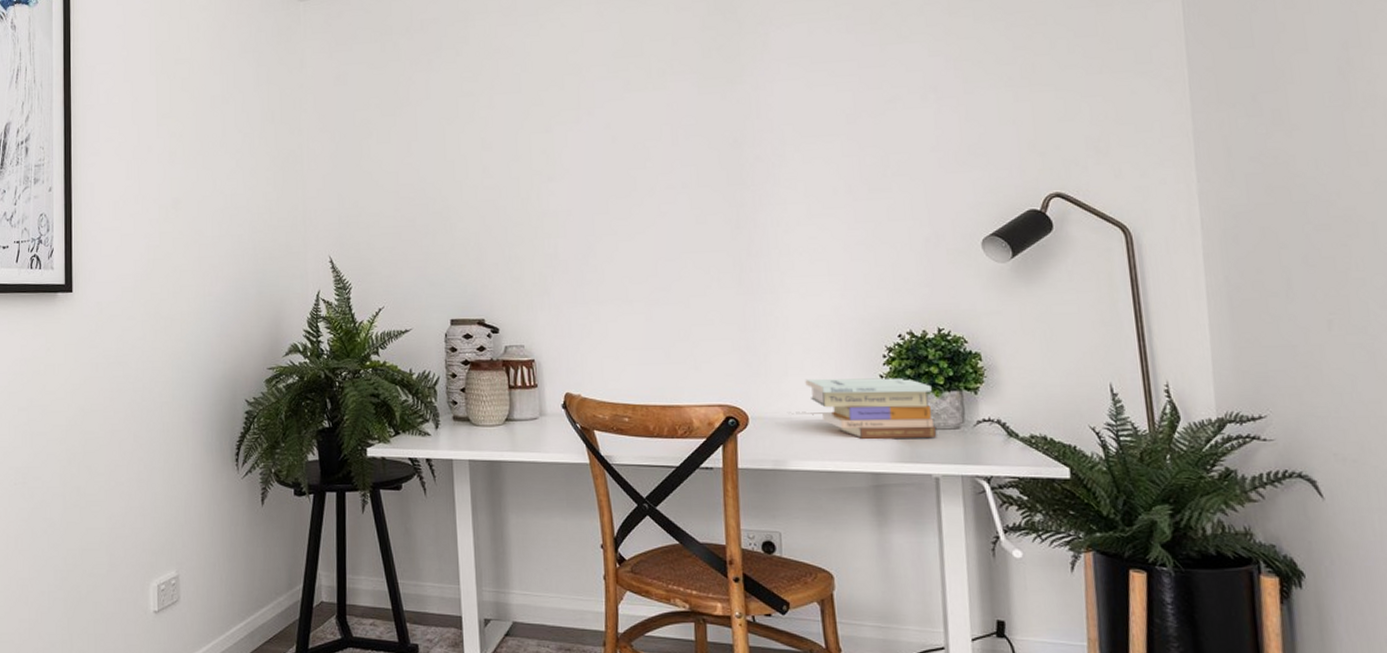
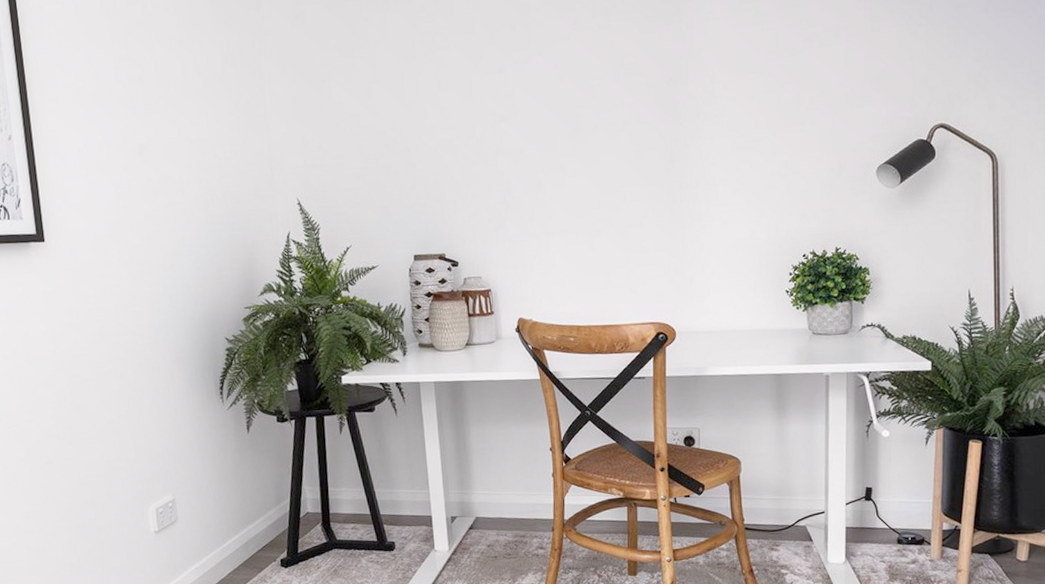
books: present [805,377,937,439] -> none [724,292,830,346]

